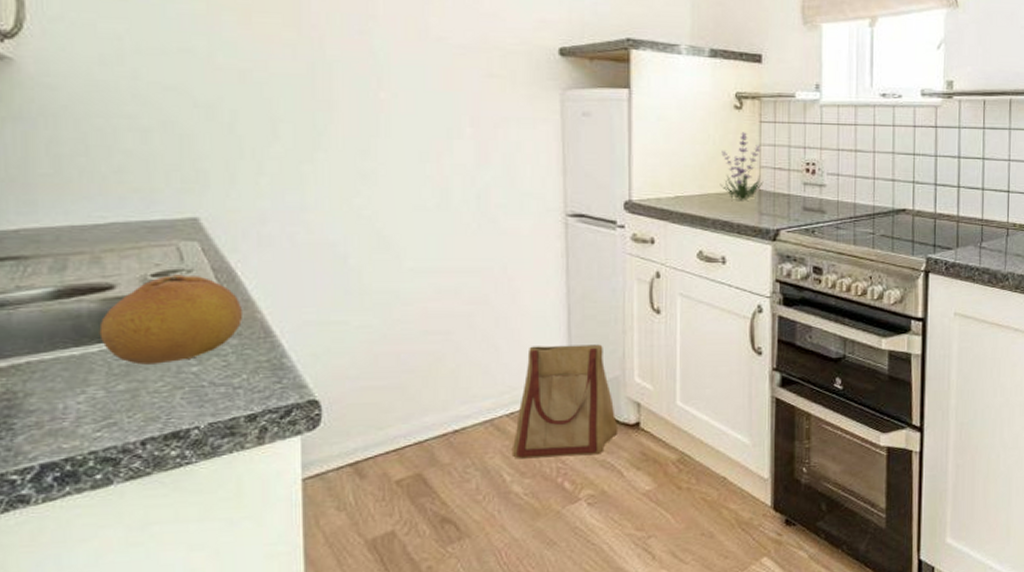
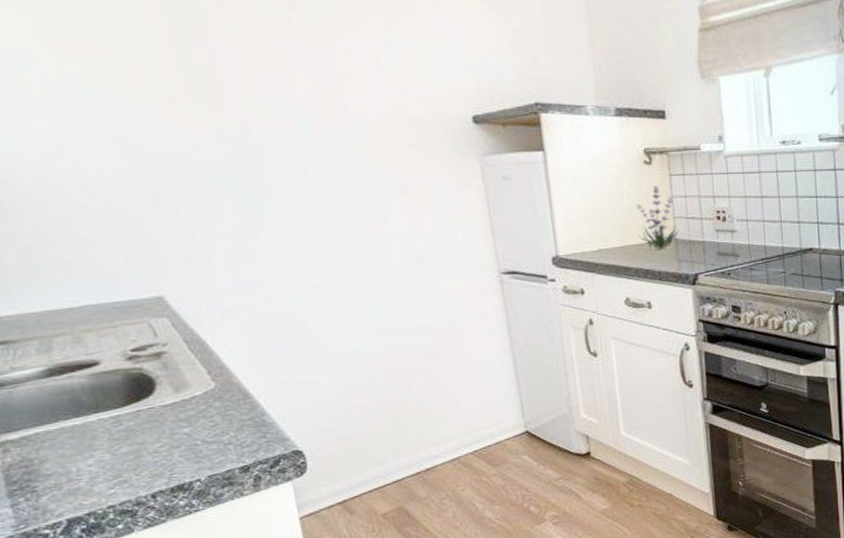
fruit: present [99,274,244,365] -> none [93,348,222,430]
shopping bag: present [511,344,618,459] -> none [479,387,573,490]

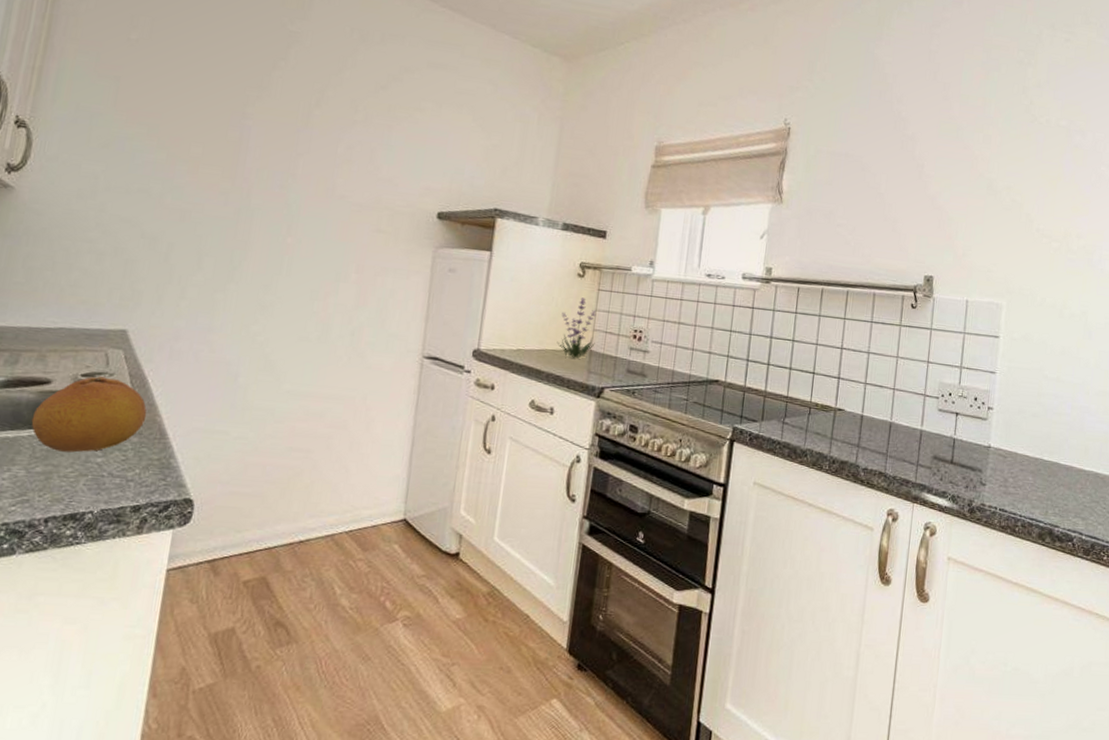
fruit: none [93,348,222,430] -> present [31,376,147,453]

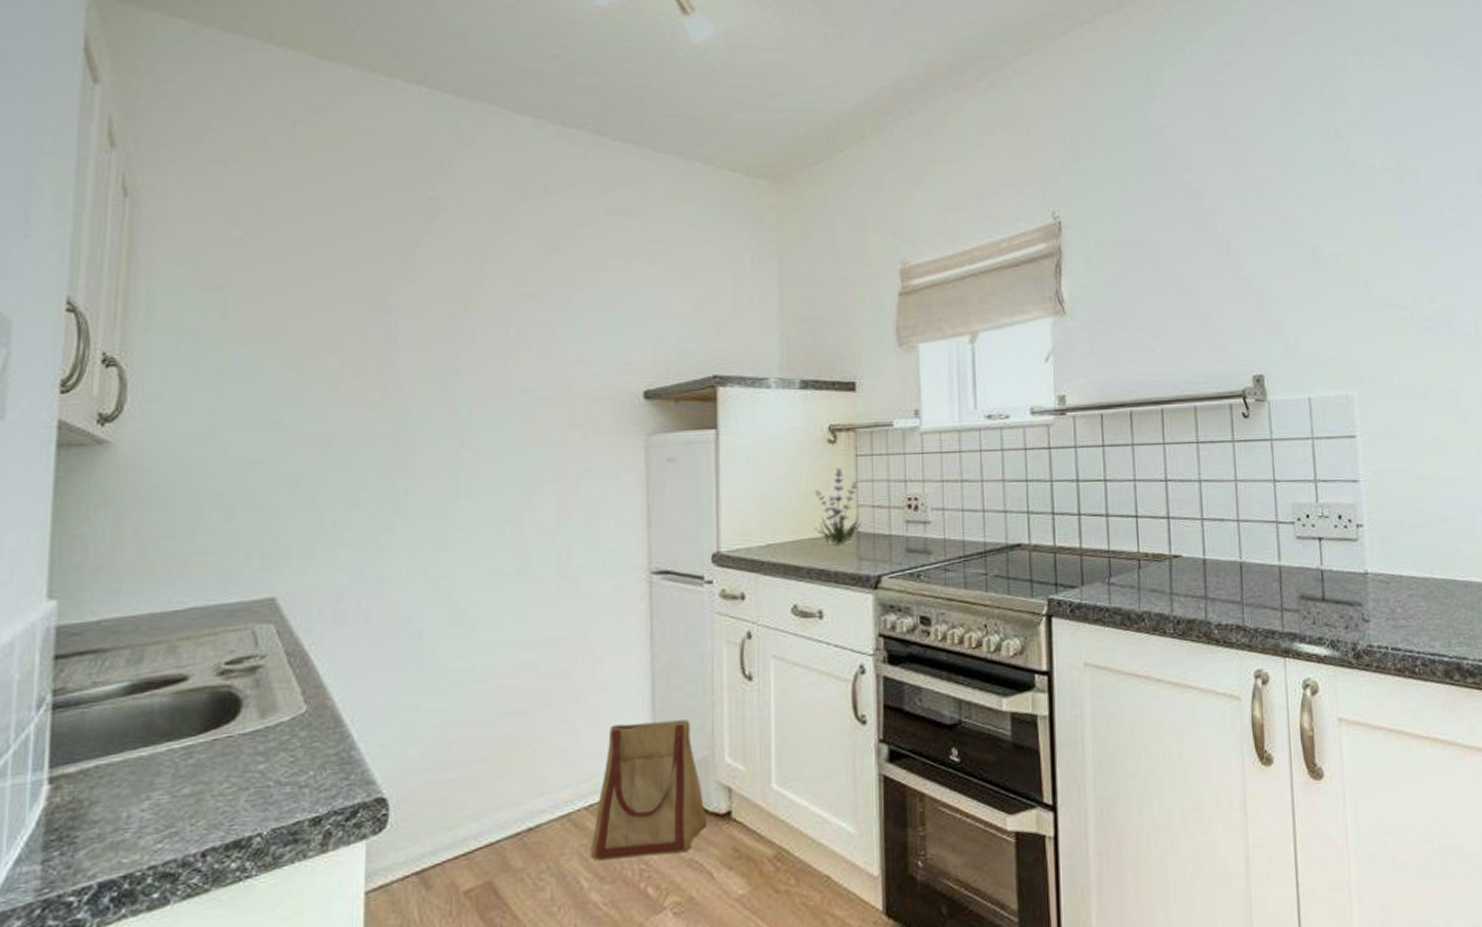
fruit: present [31,376,147,453] -> none [169,661,314,764]
shopping bag: none [344,471,440,579] -> present [590,719,708,861]

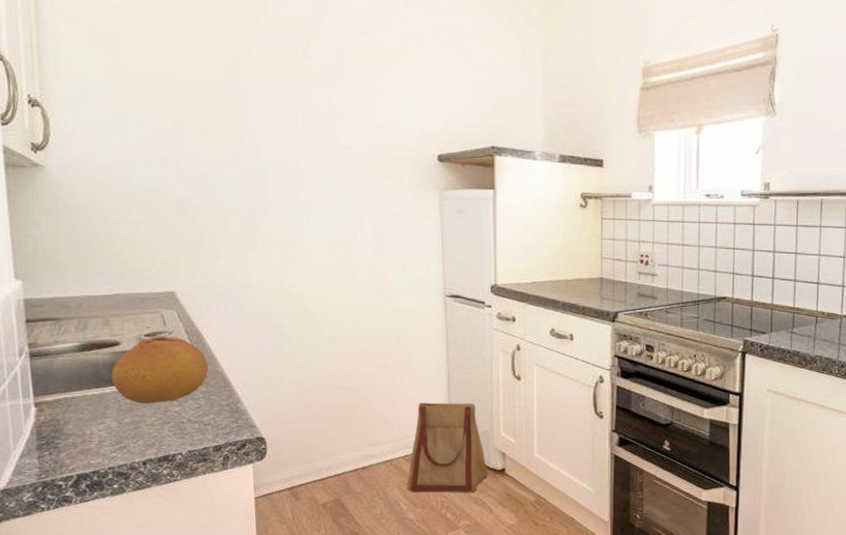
fruit: none [169,661,314,764] -> present [111,335,209,404]
plant: present [814,468,862,545] -> none [568,227,605,287]

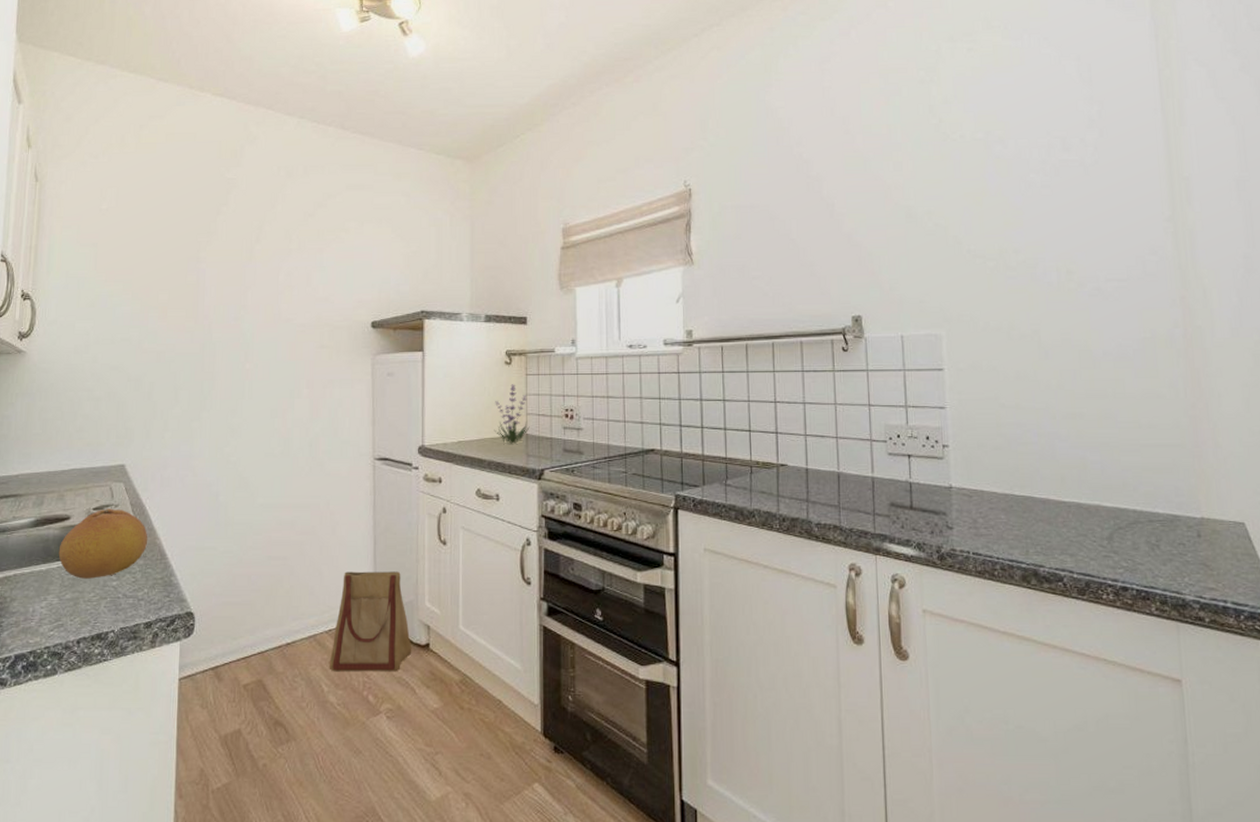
plant: none [568,227,605,287] -> present [494,384,530,444]

